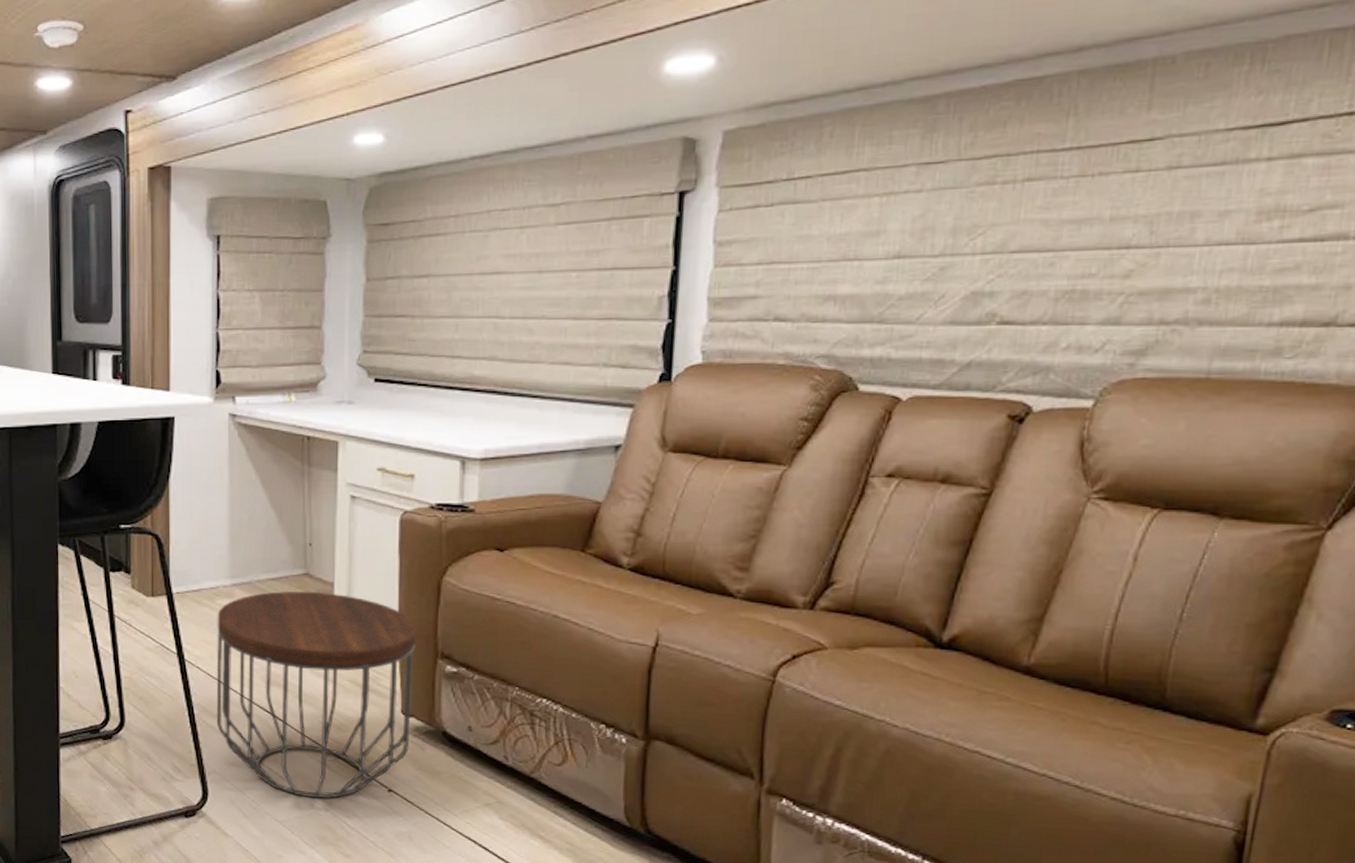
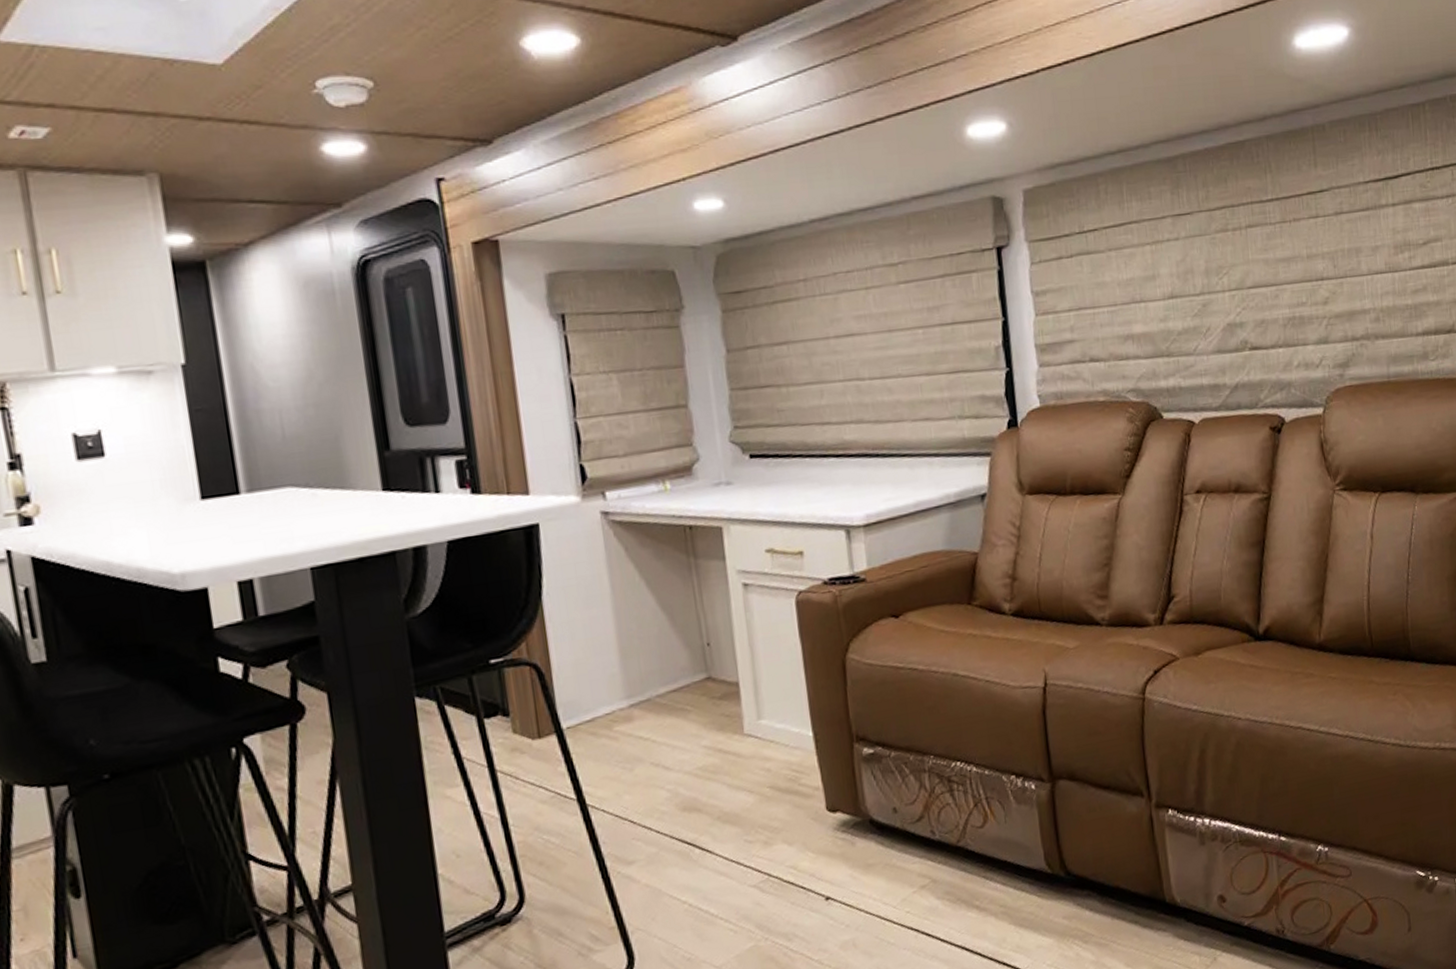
side table: present [216,590,417,799] -> none [617,693,840,932]

